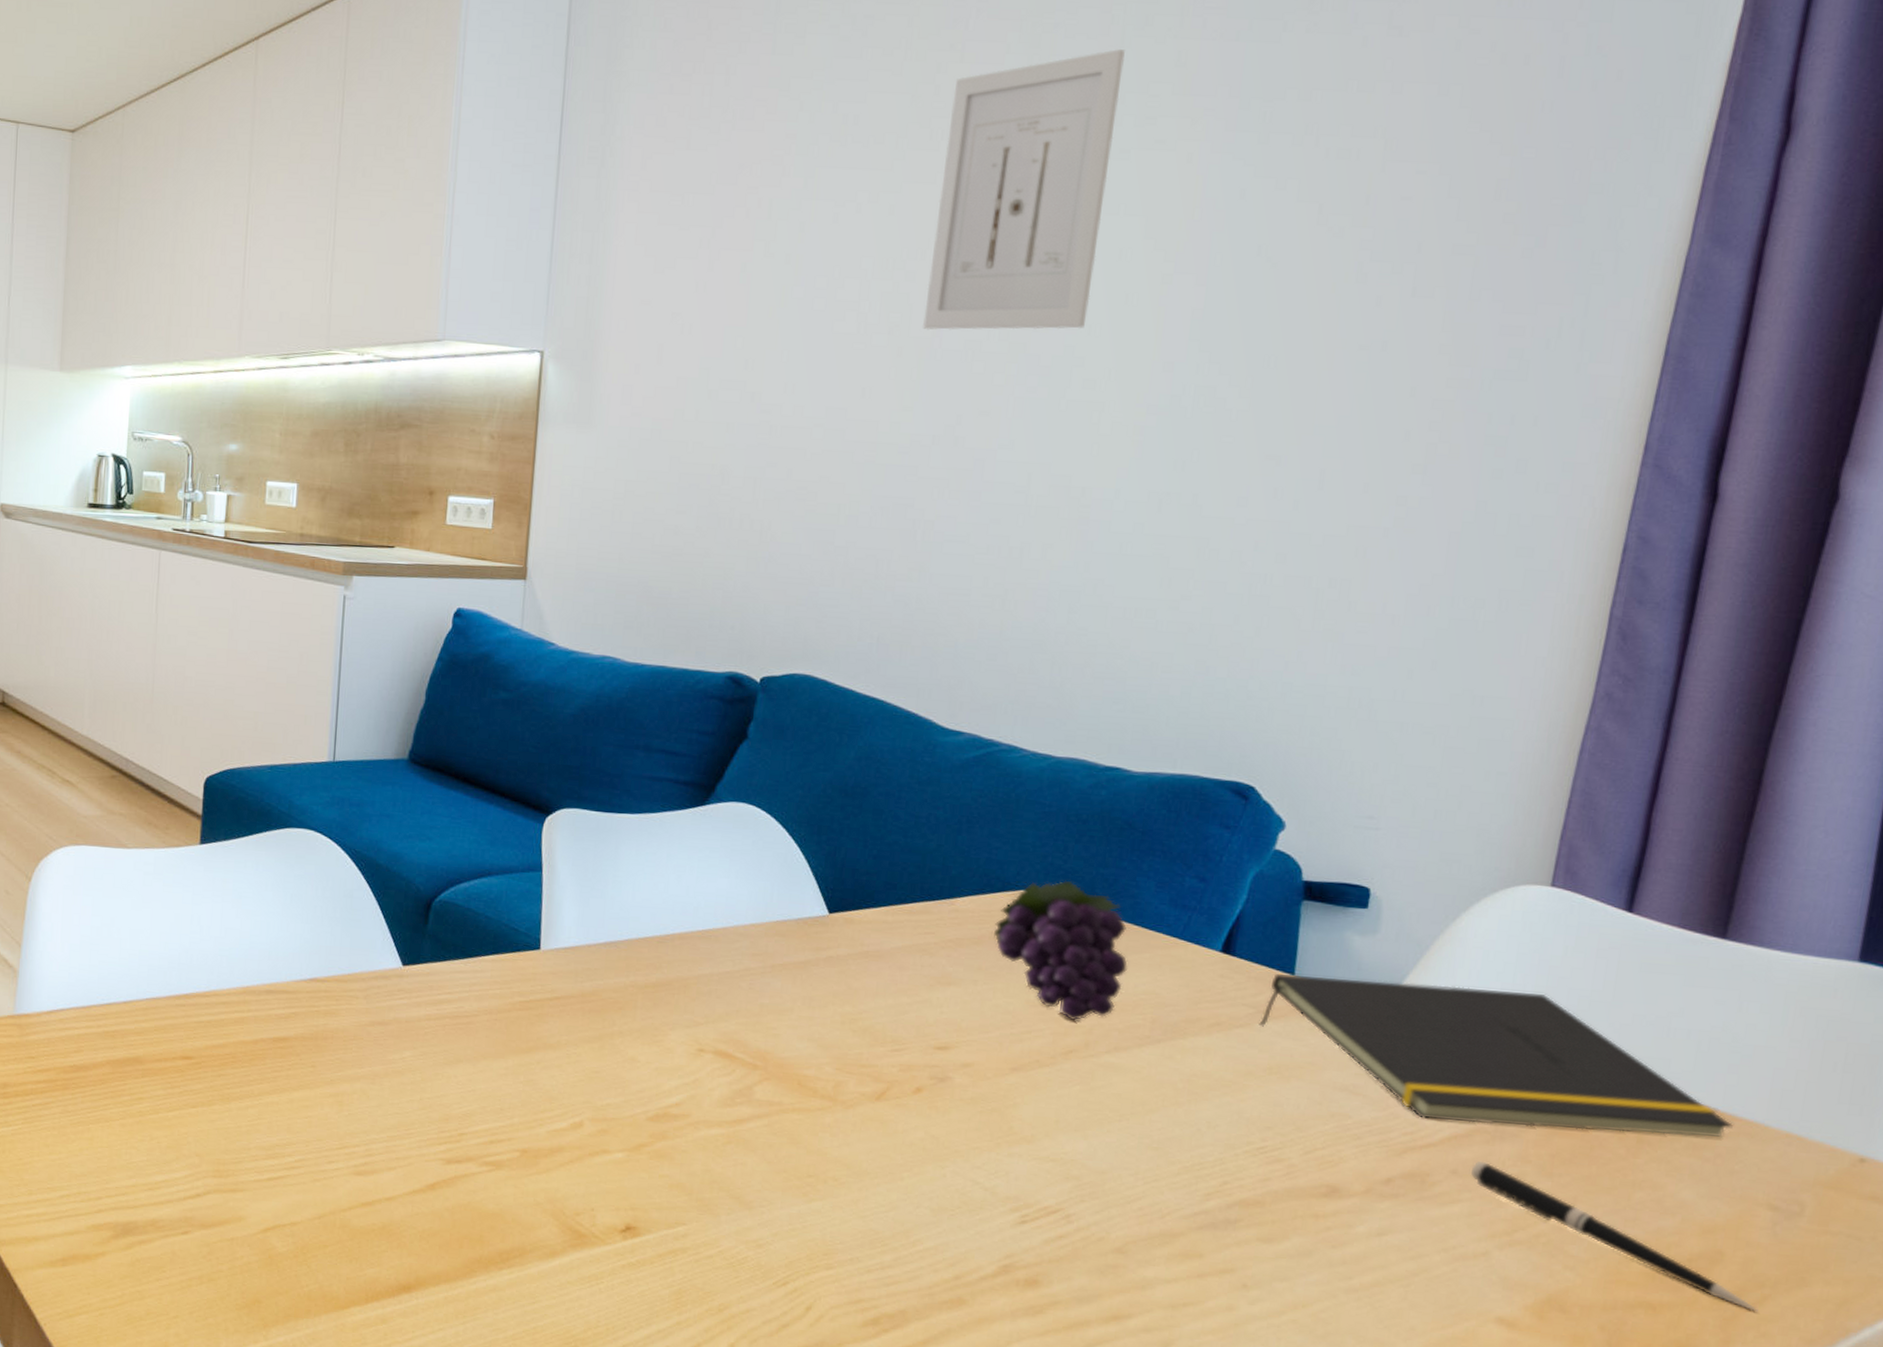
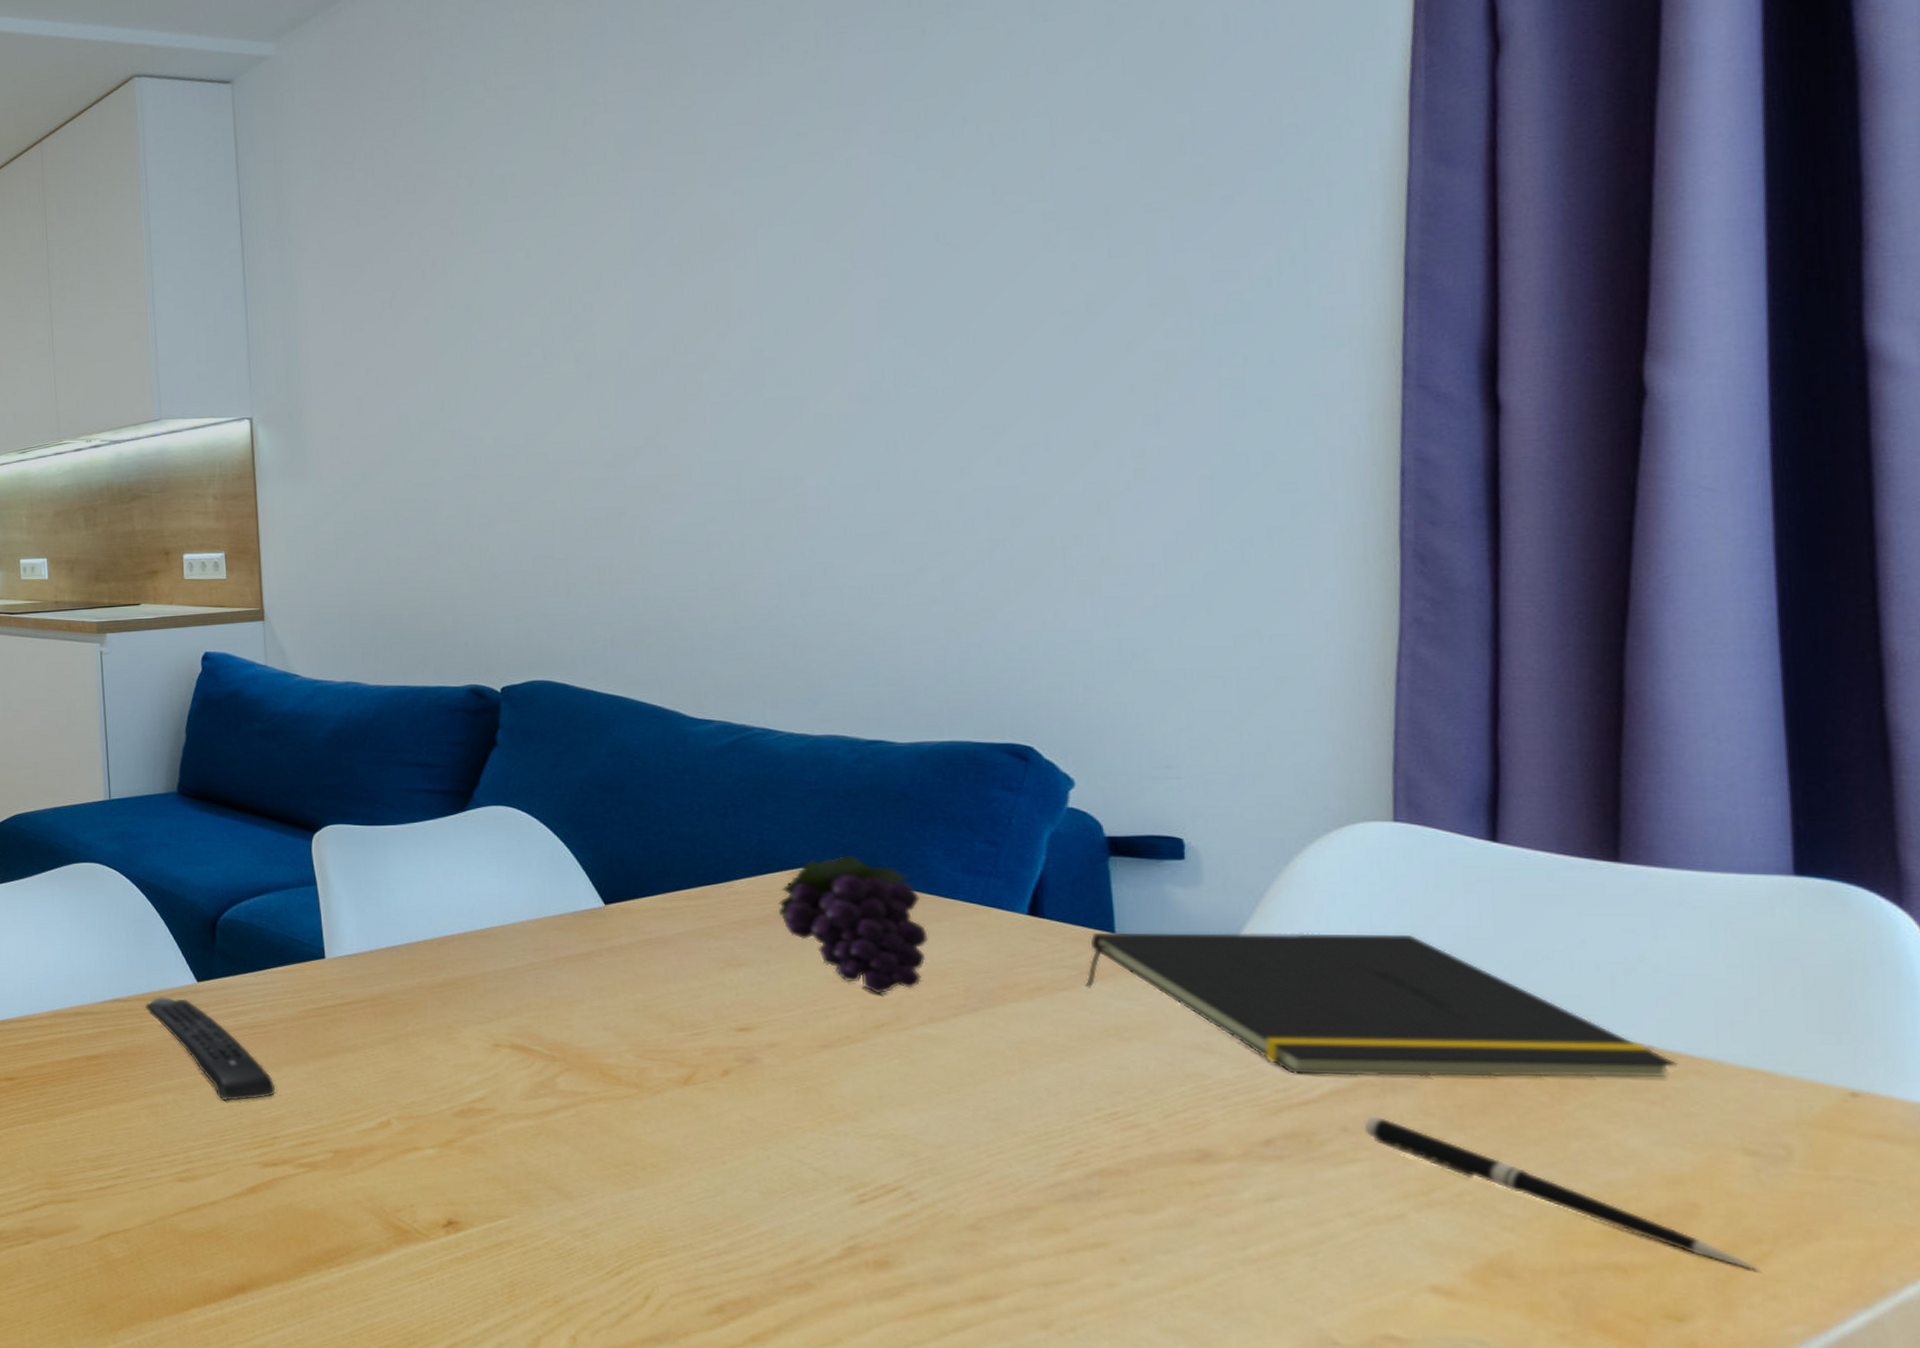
remote control: none [344,979,471,1094] -> present [146,997,276,1102]
wall art: present [923,49,1125,330] -> none [603,77,771,353]

